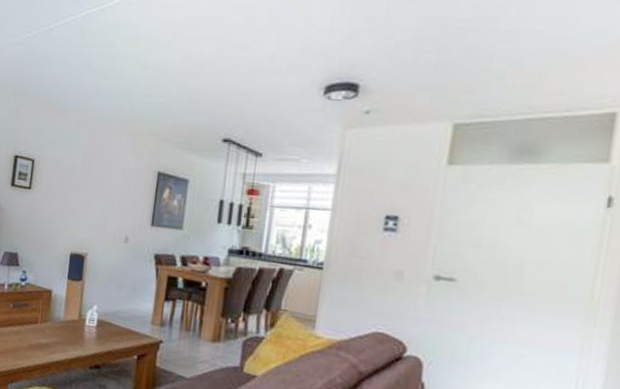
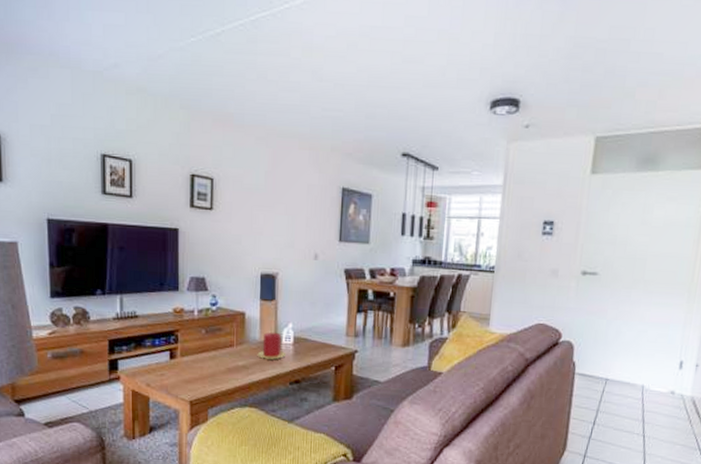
candle: none [60,312,89,341] -> present [257,332,286,360]

